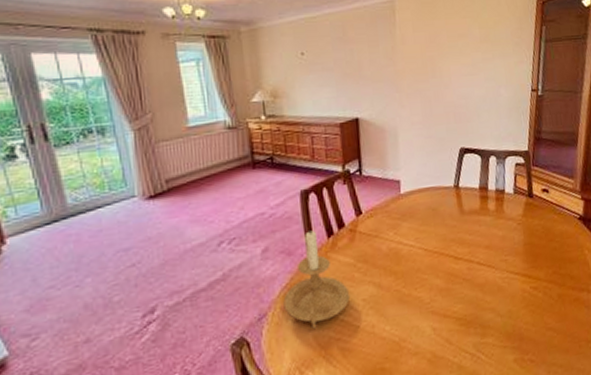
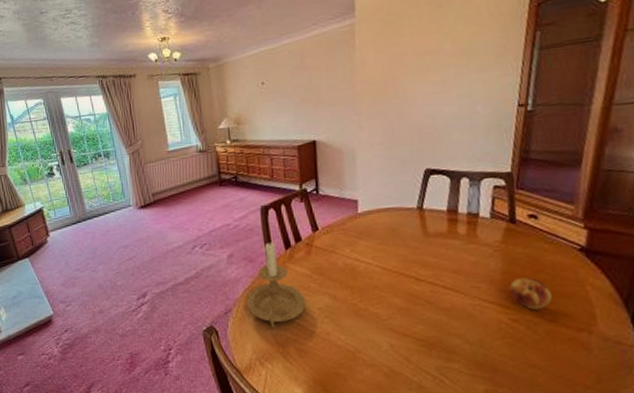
fruit: none [530,247,561,276] -> present [509,278,552,309]

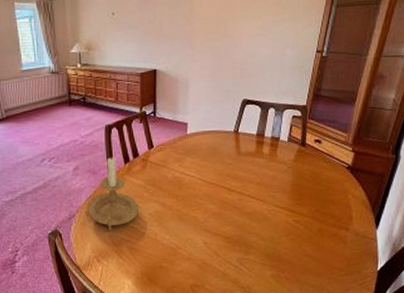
fruit: present [509,278,552,309] -> none [296,189,324,213]

